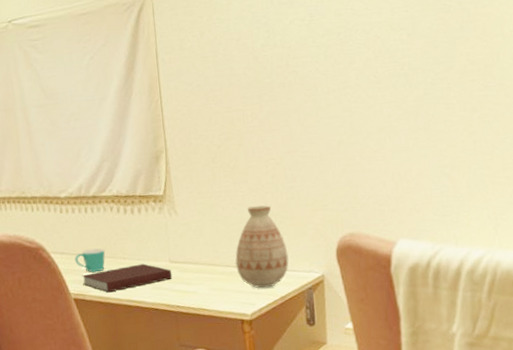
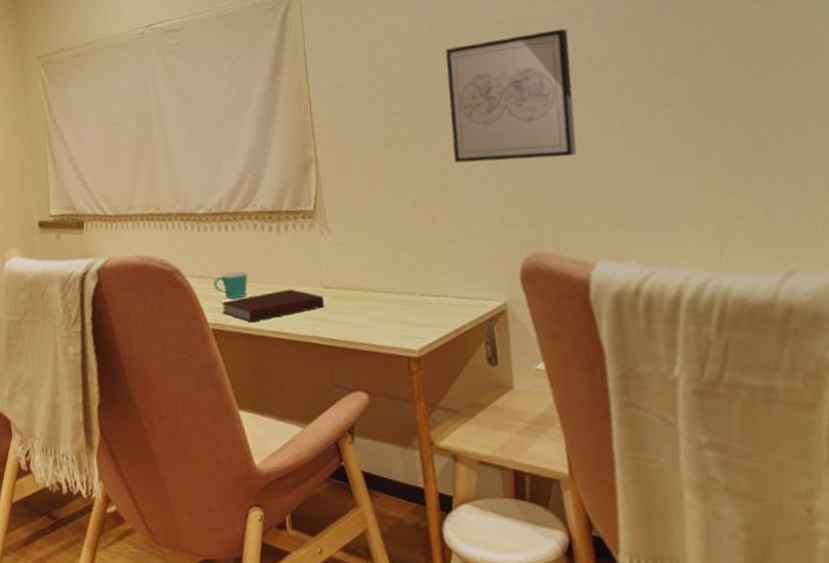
vase: present [235,205,289,289] -> none [398,221,463,319]
wall art: none [280,38,387,155] -> present [445,28,577,163]

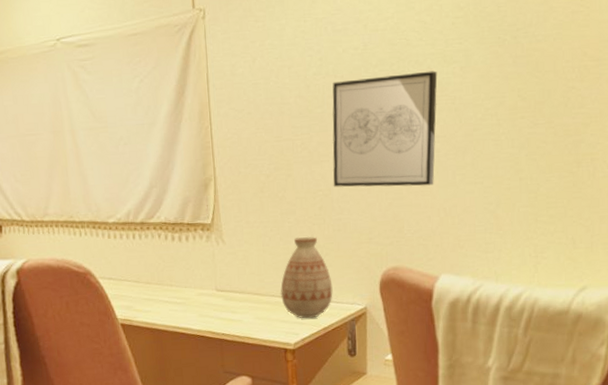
mug: present [213,271,248,299] -> none [122,274,153,299]
notebook: present [221,289,325,323] -> none [129,291,219,319]
vase: none [398,221,463,319] -> present [280,237,333,319]

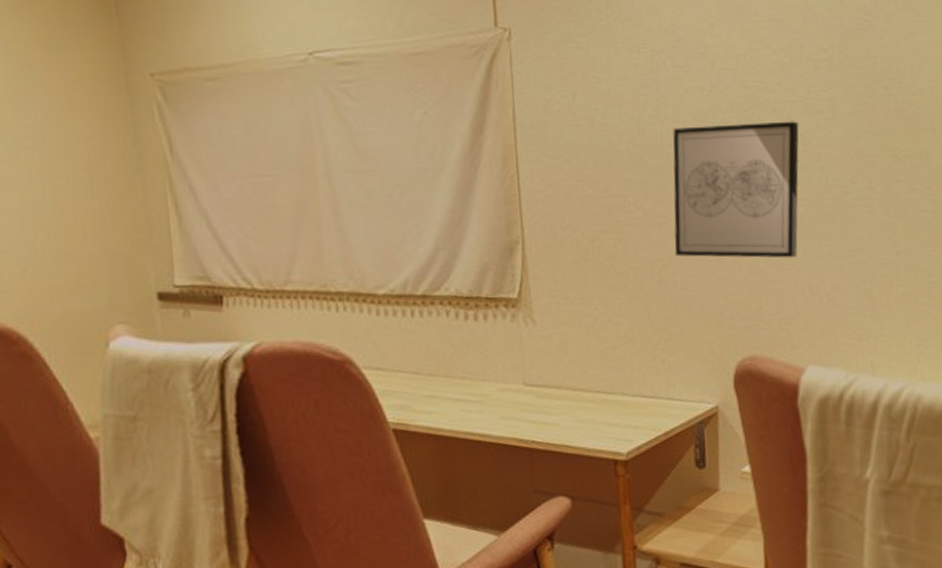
vase: present [280,237,333,319] -> none [608,317,676,421]

